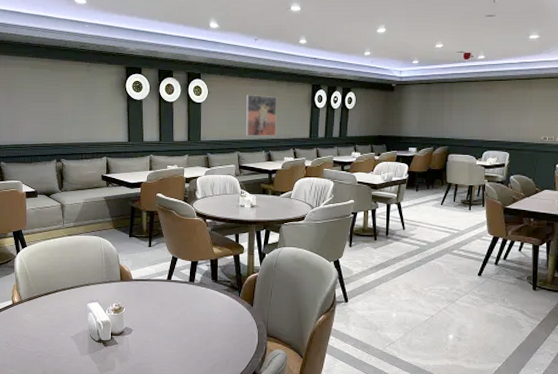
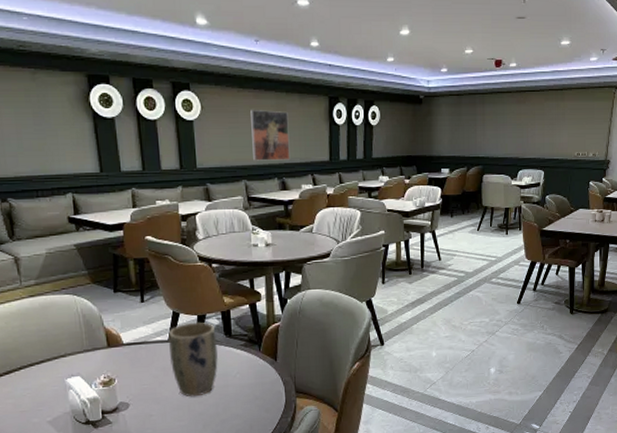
plant pot: none [167,266,205,330] -> present [168,322,218,397]

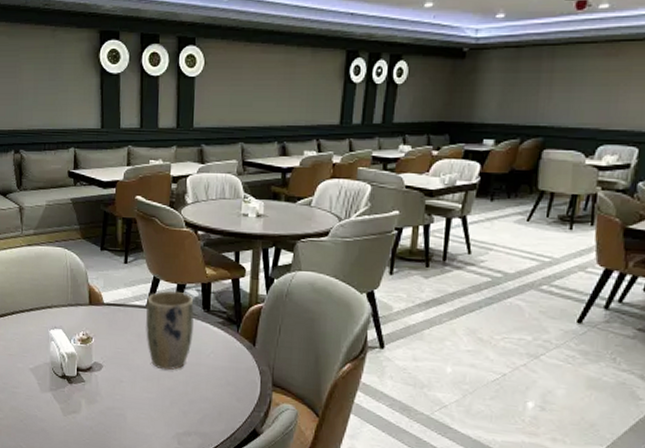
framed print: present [250,110,290,161] -> none [253,66,297,123]

